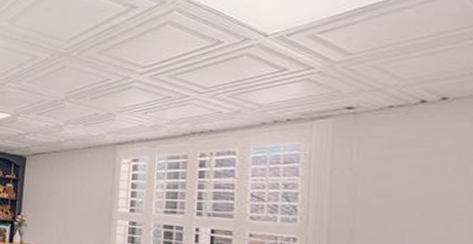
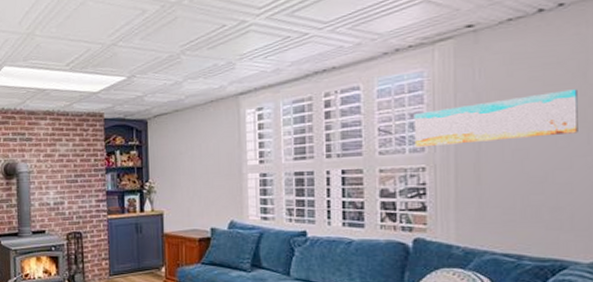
wall art: none [286,181,459,226] -> present [413,89,578,148]

